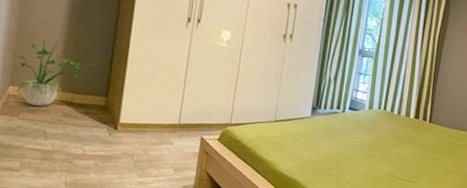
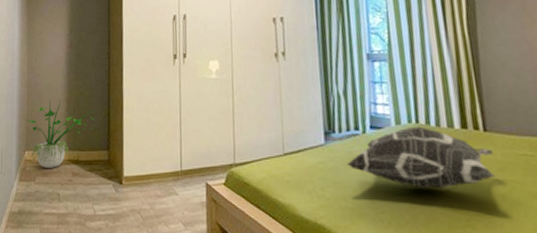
decorative pillow: none [325,112,432,161] -> present [347,126,496,189]

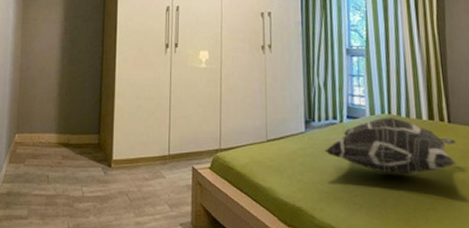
potted plant: present [26,99,96,168] -> none [18,84,88,151]

